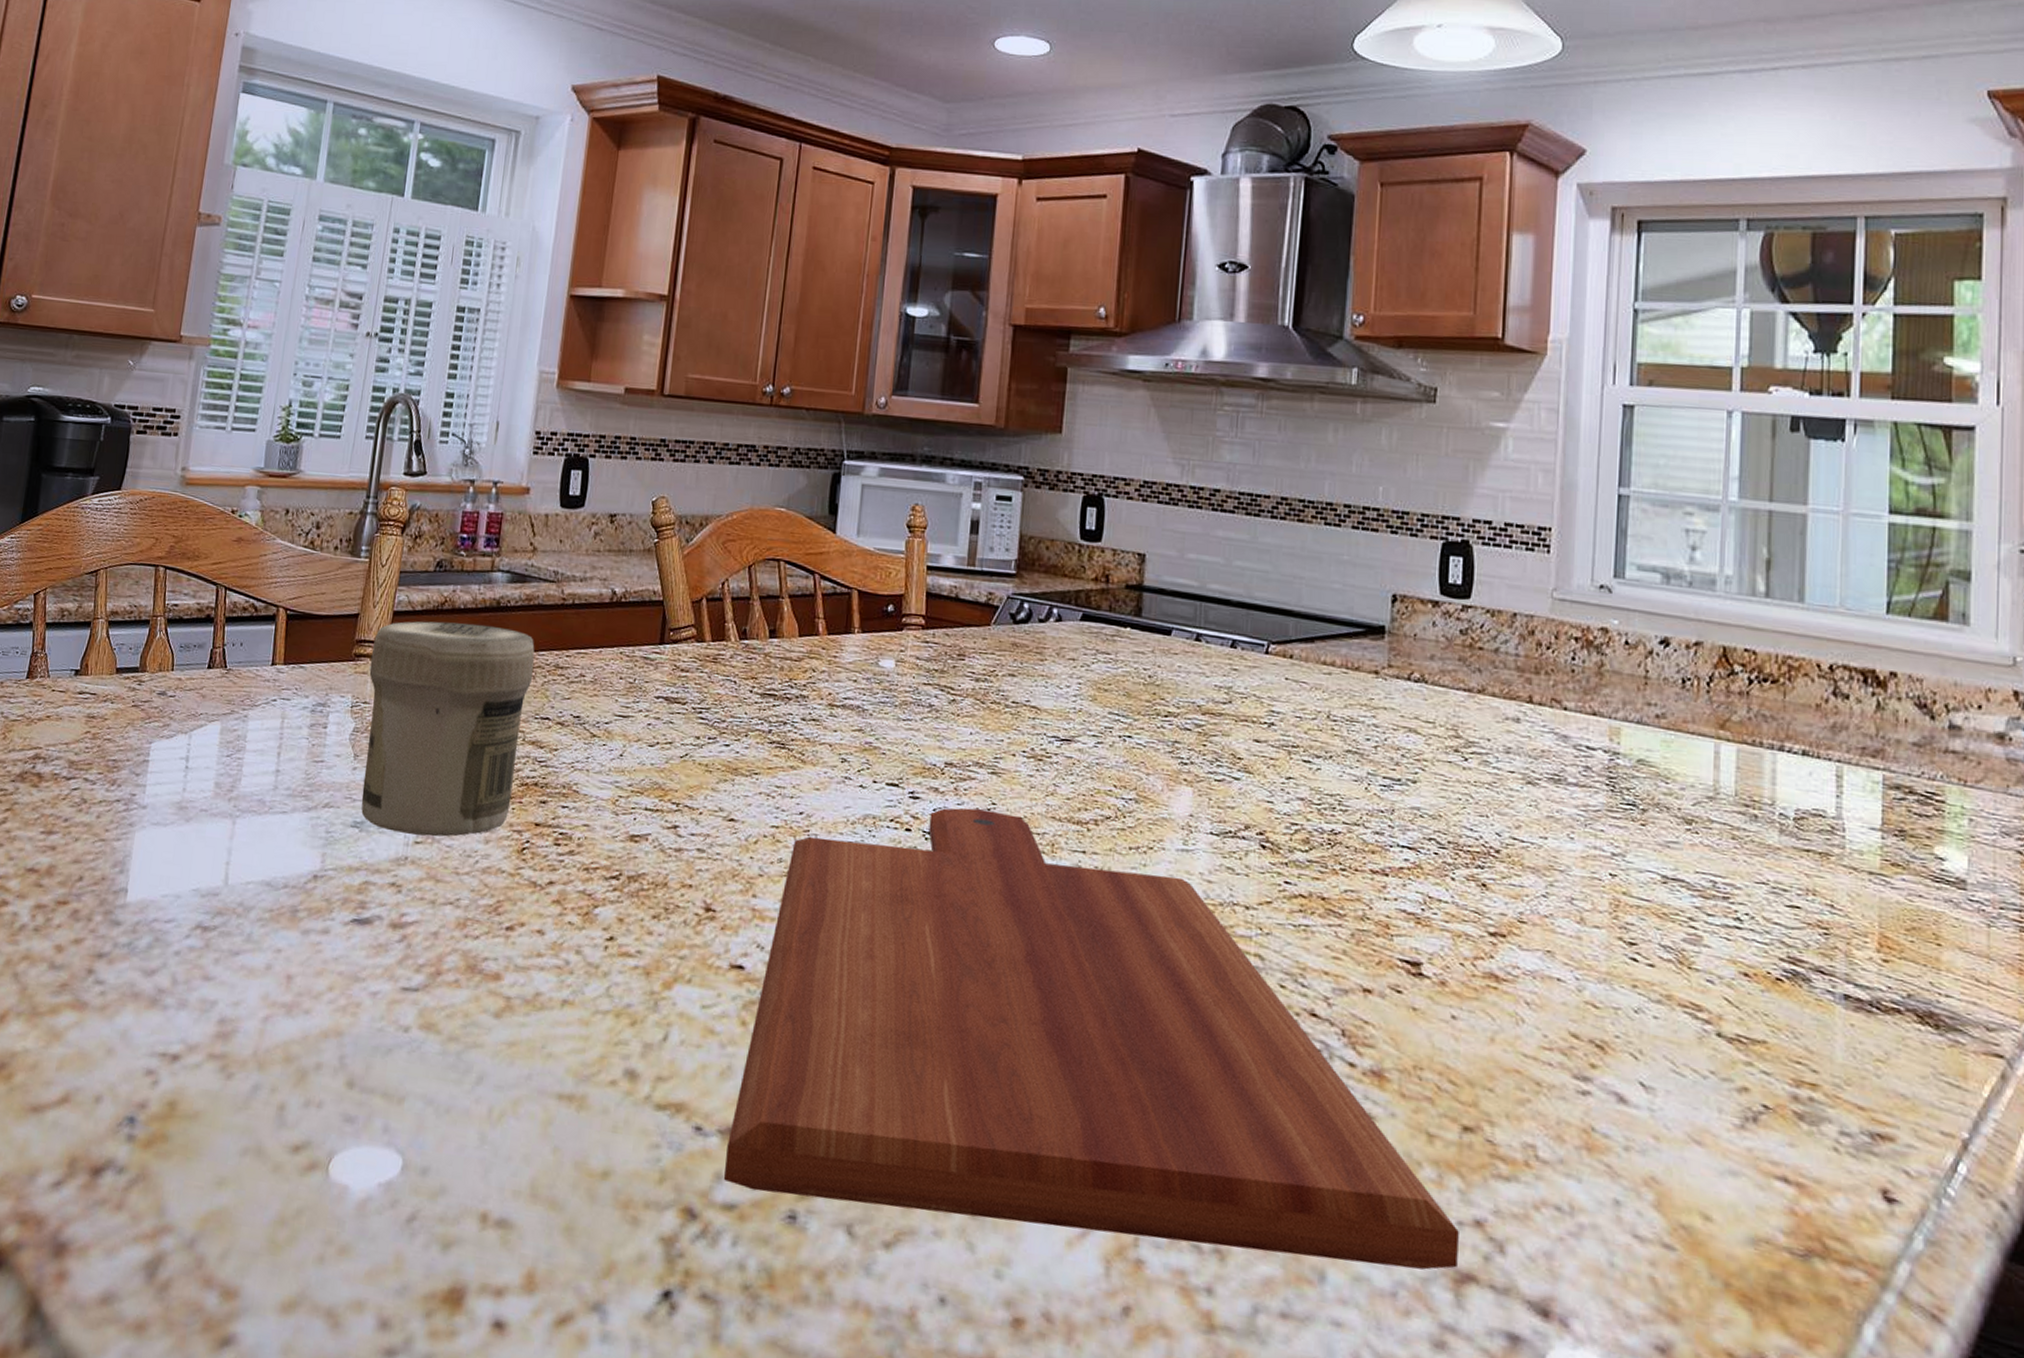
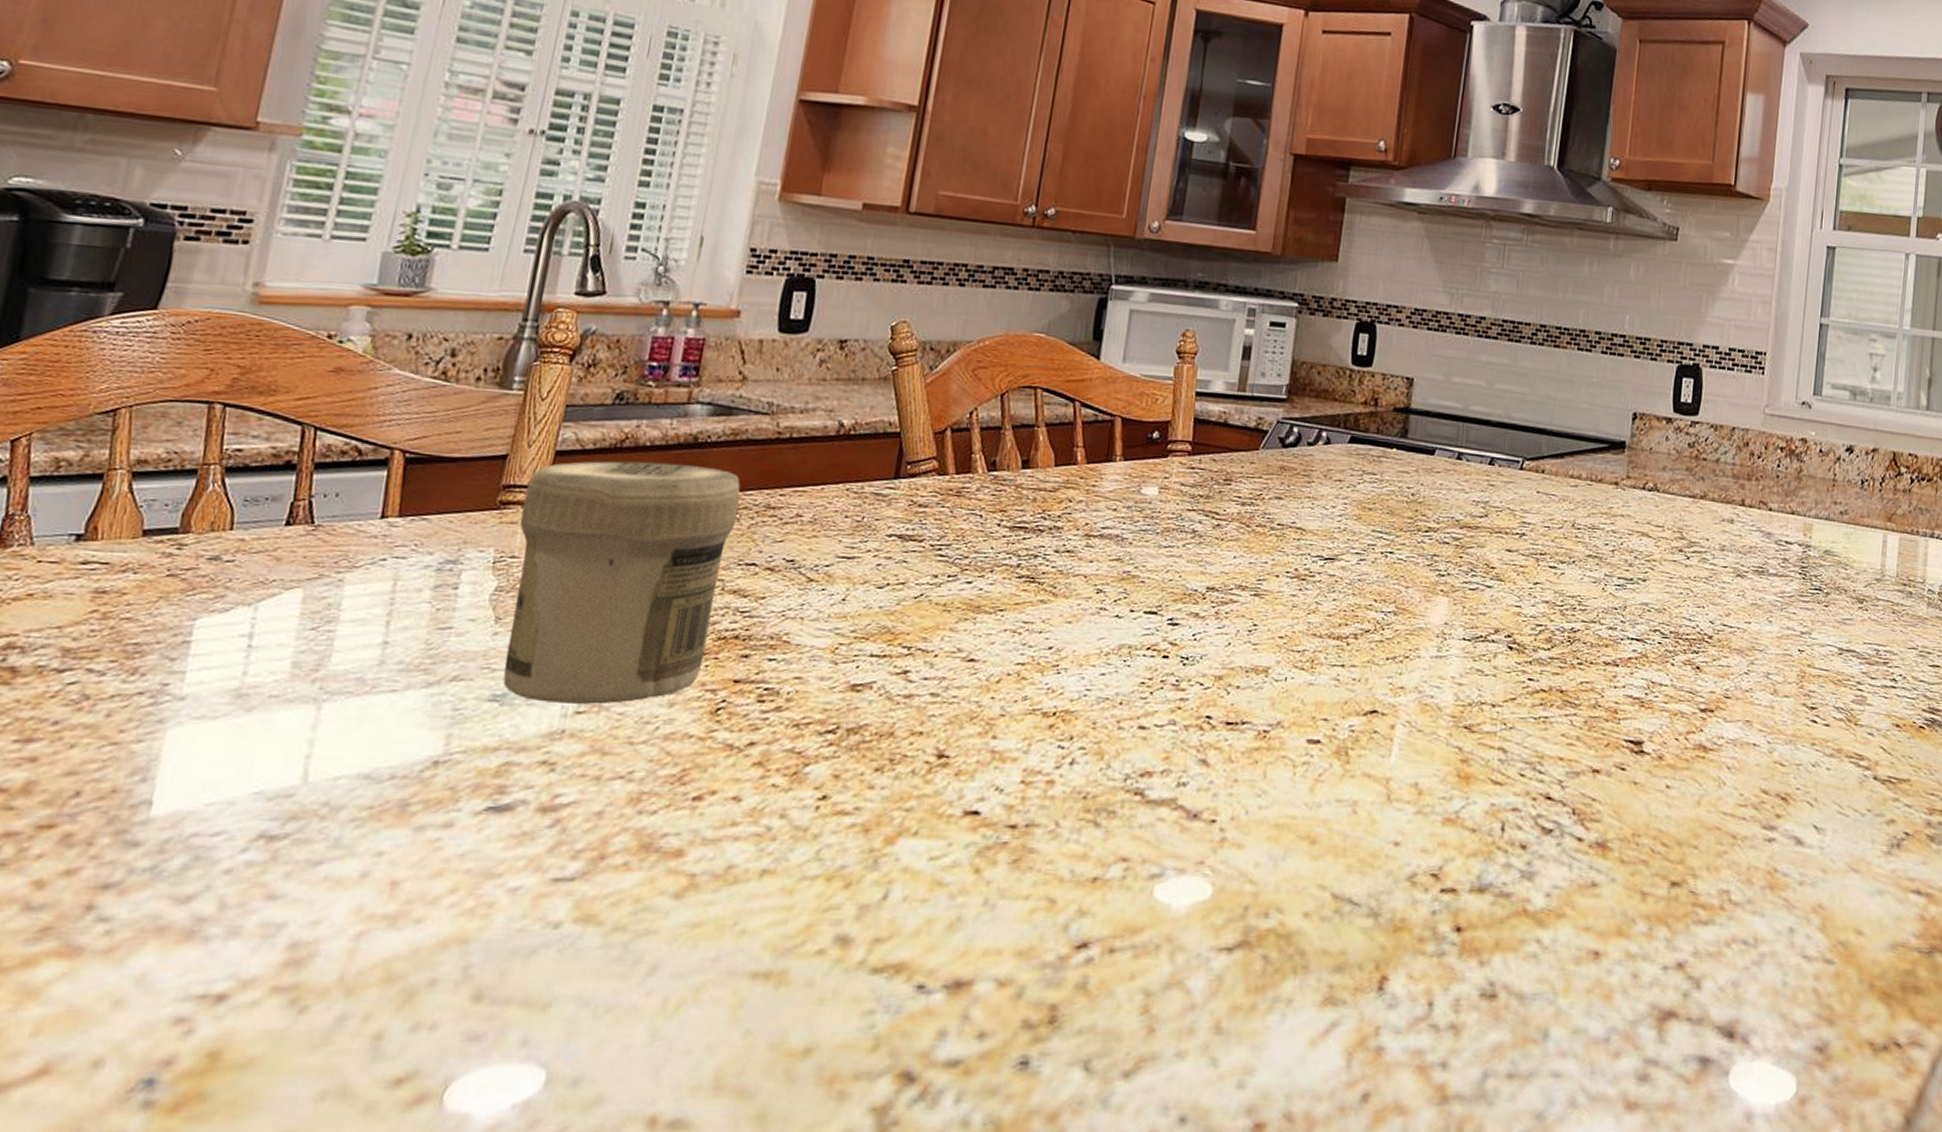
cutting board: present [724,807,1459,1270] -> none [949,631,1664,1042]

